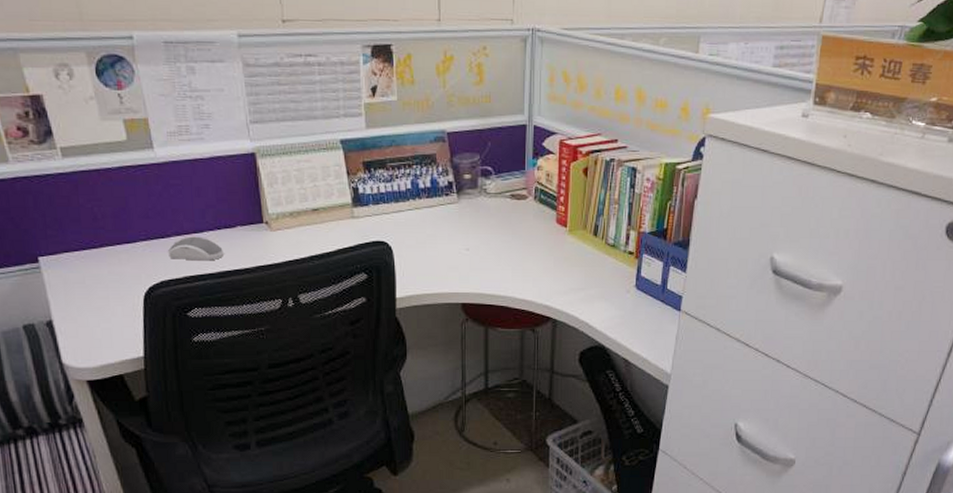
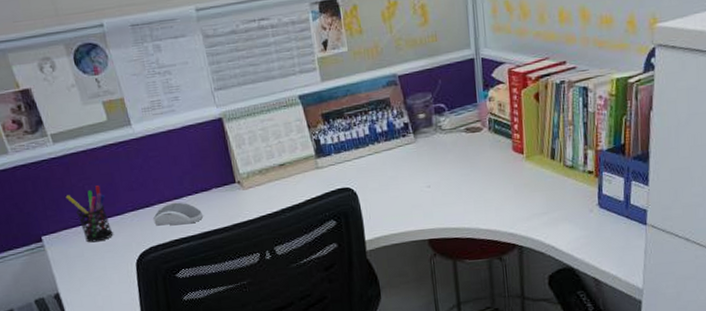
pen holder: none [70,209,121,270] -> present [65,185,113,243]

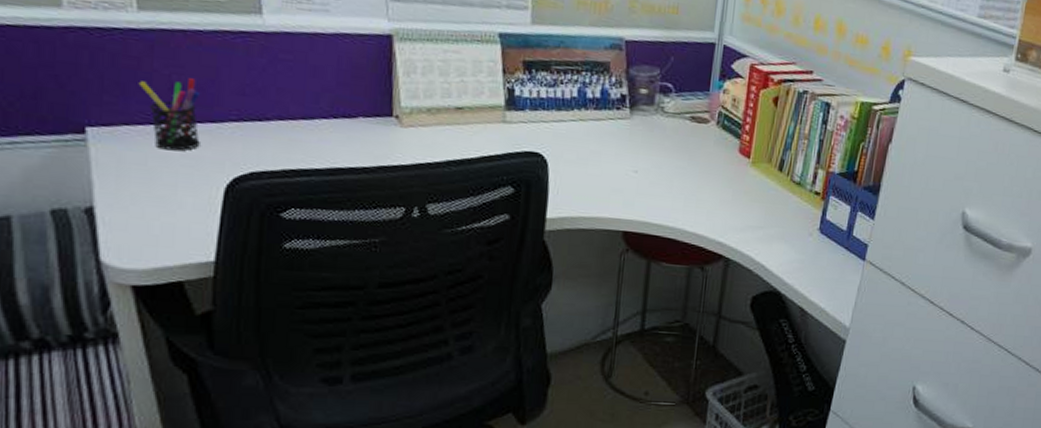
computer mouse: present [152,202,204,226] -> none [263,122,339,154]

